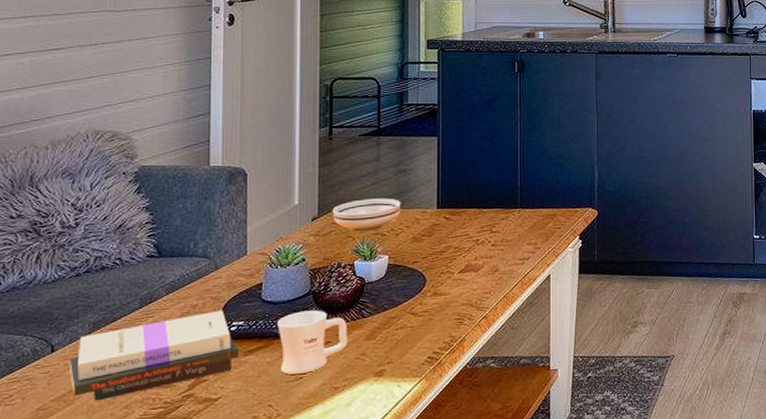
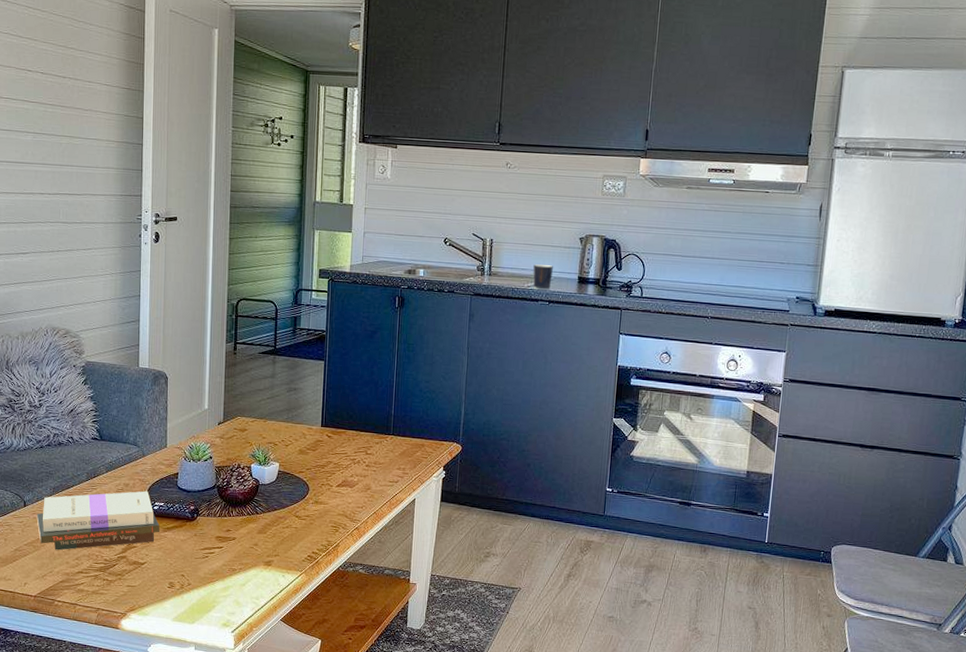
mug: present [277,310,348,375] -> none [189,501,245,554]
bowl: present [332,198,401,232] -> none [234,410,291,440]
mug: none [658,18,678,43] -> present [533,264,553,291]

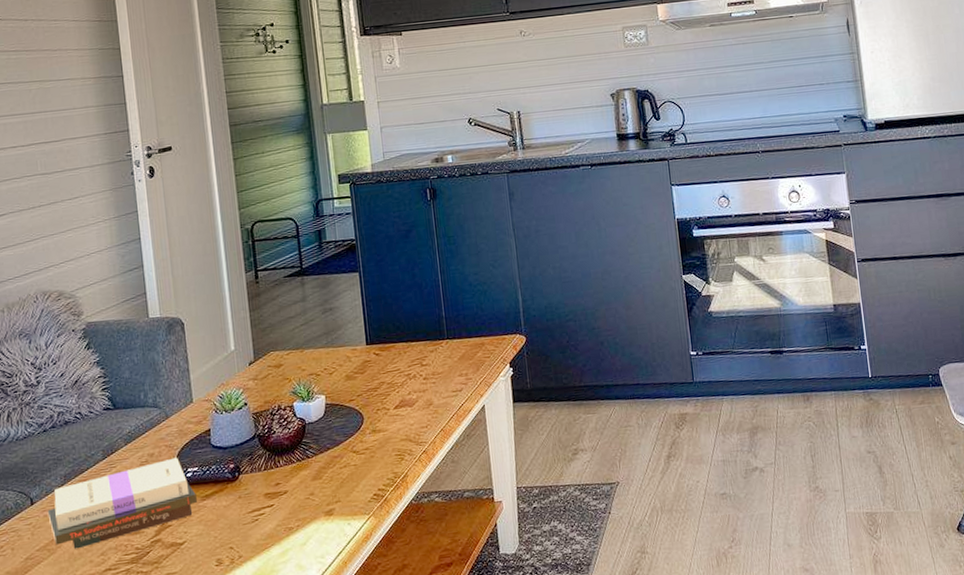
mug: present [533,264,553,291] -> none [567,127,590,156]

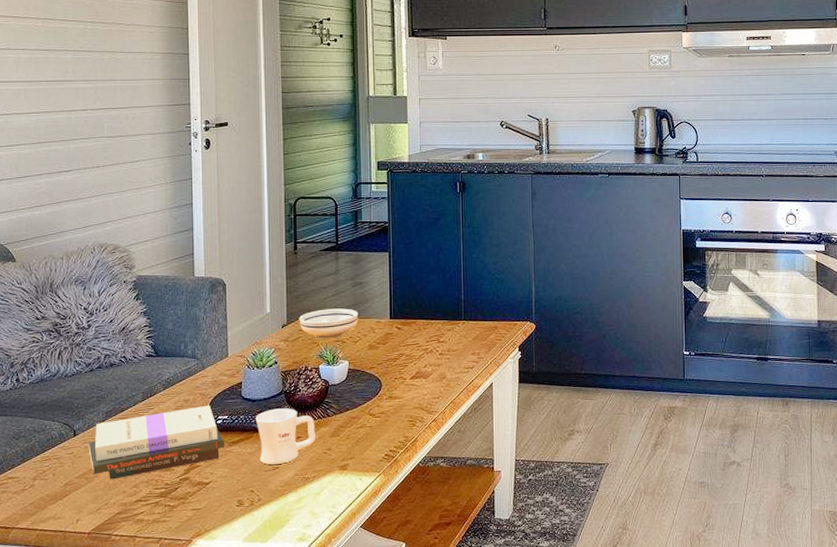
mug: none [229,452,297,517] -> present [256,408,316,465]
bowl: none [266,337,332,374] -> present [299,308,358,339]

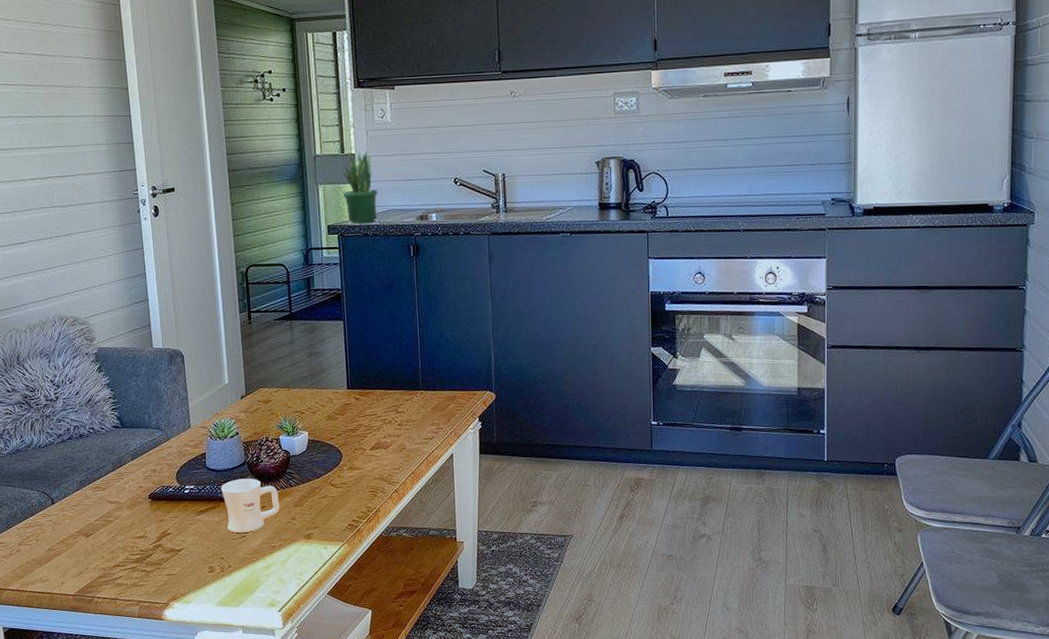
books: present [88,405,224,480] -> none [65,475,193,546]
bowl: present [299,308,358,339] -> none [257,378,316,410]
planter: none [393,94,428,161] -> present [342,150,378,224]

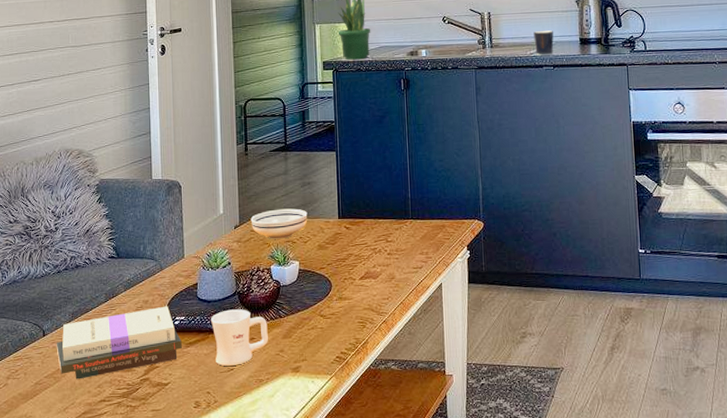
books: none [65,475,193,546] -> present [56,306,182,380]
bowl: none [257,378,316,410] -> present [250,208,308,239]
mug: none [550,194,572,222] -> present [533,30,554,57]

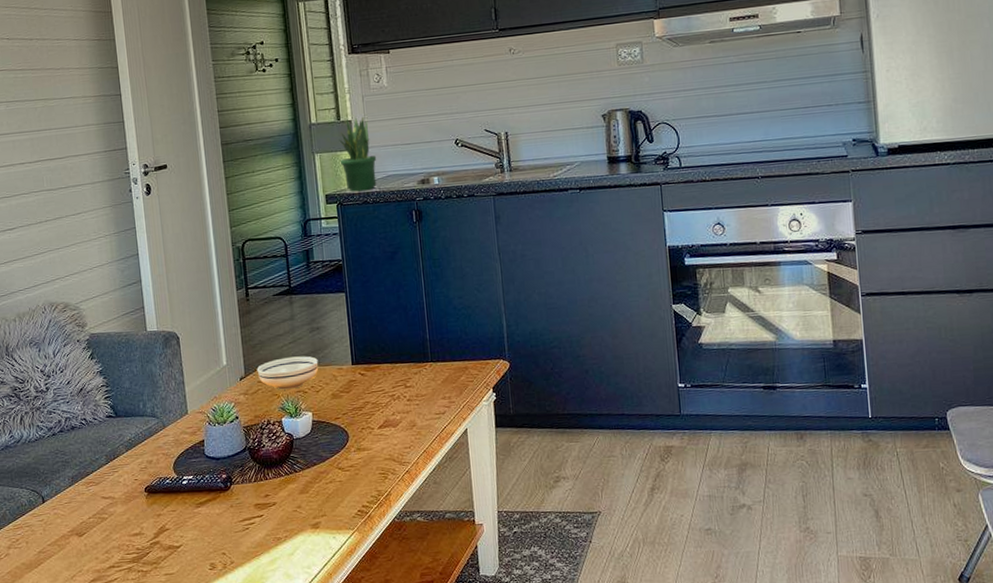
books: present [56,306,182,380] -> none [57,465,192,546]
mug: present [211,309,269,366] -> none [221,465,285,525]
mug: present [533,30,554,57] -> none [556,149,579,179]

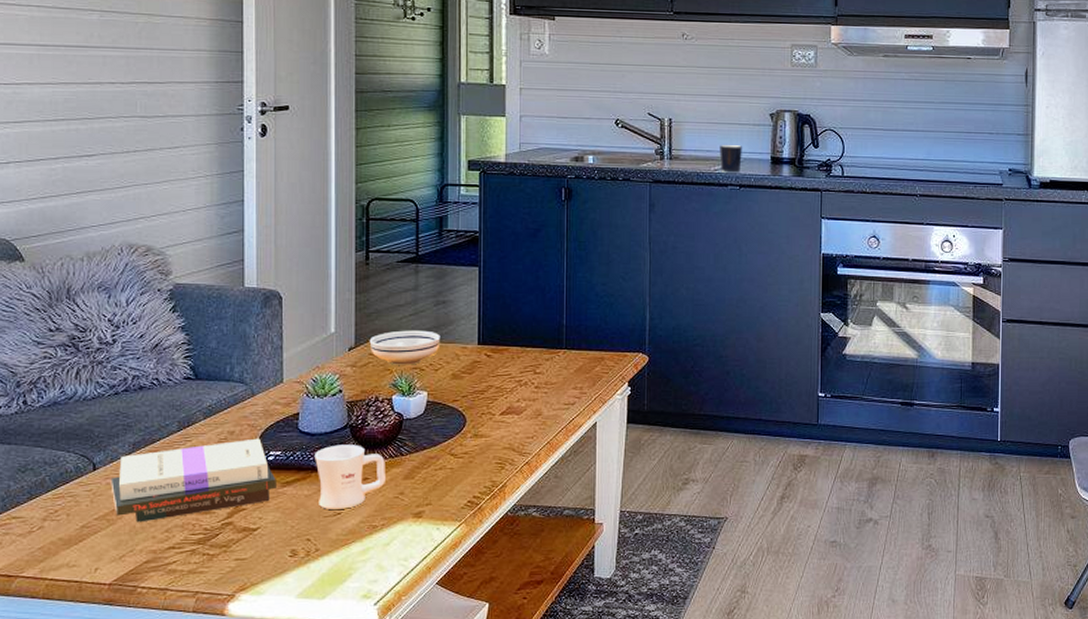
books: none [57,465,192,546] -> present [110,438,276,523]
mug: none [221,465,285,525] -> present [315,444,387,509]
planter: present [339,116,377,192] -> none [488,82,529,161]
mug: none [556,149,579,179] -> present [719,145,742,174]

